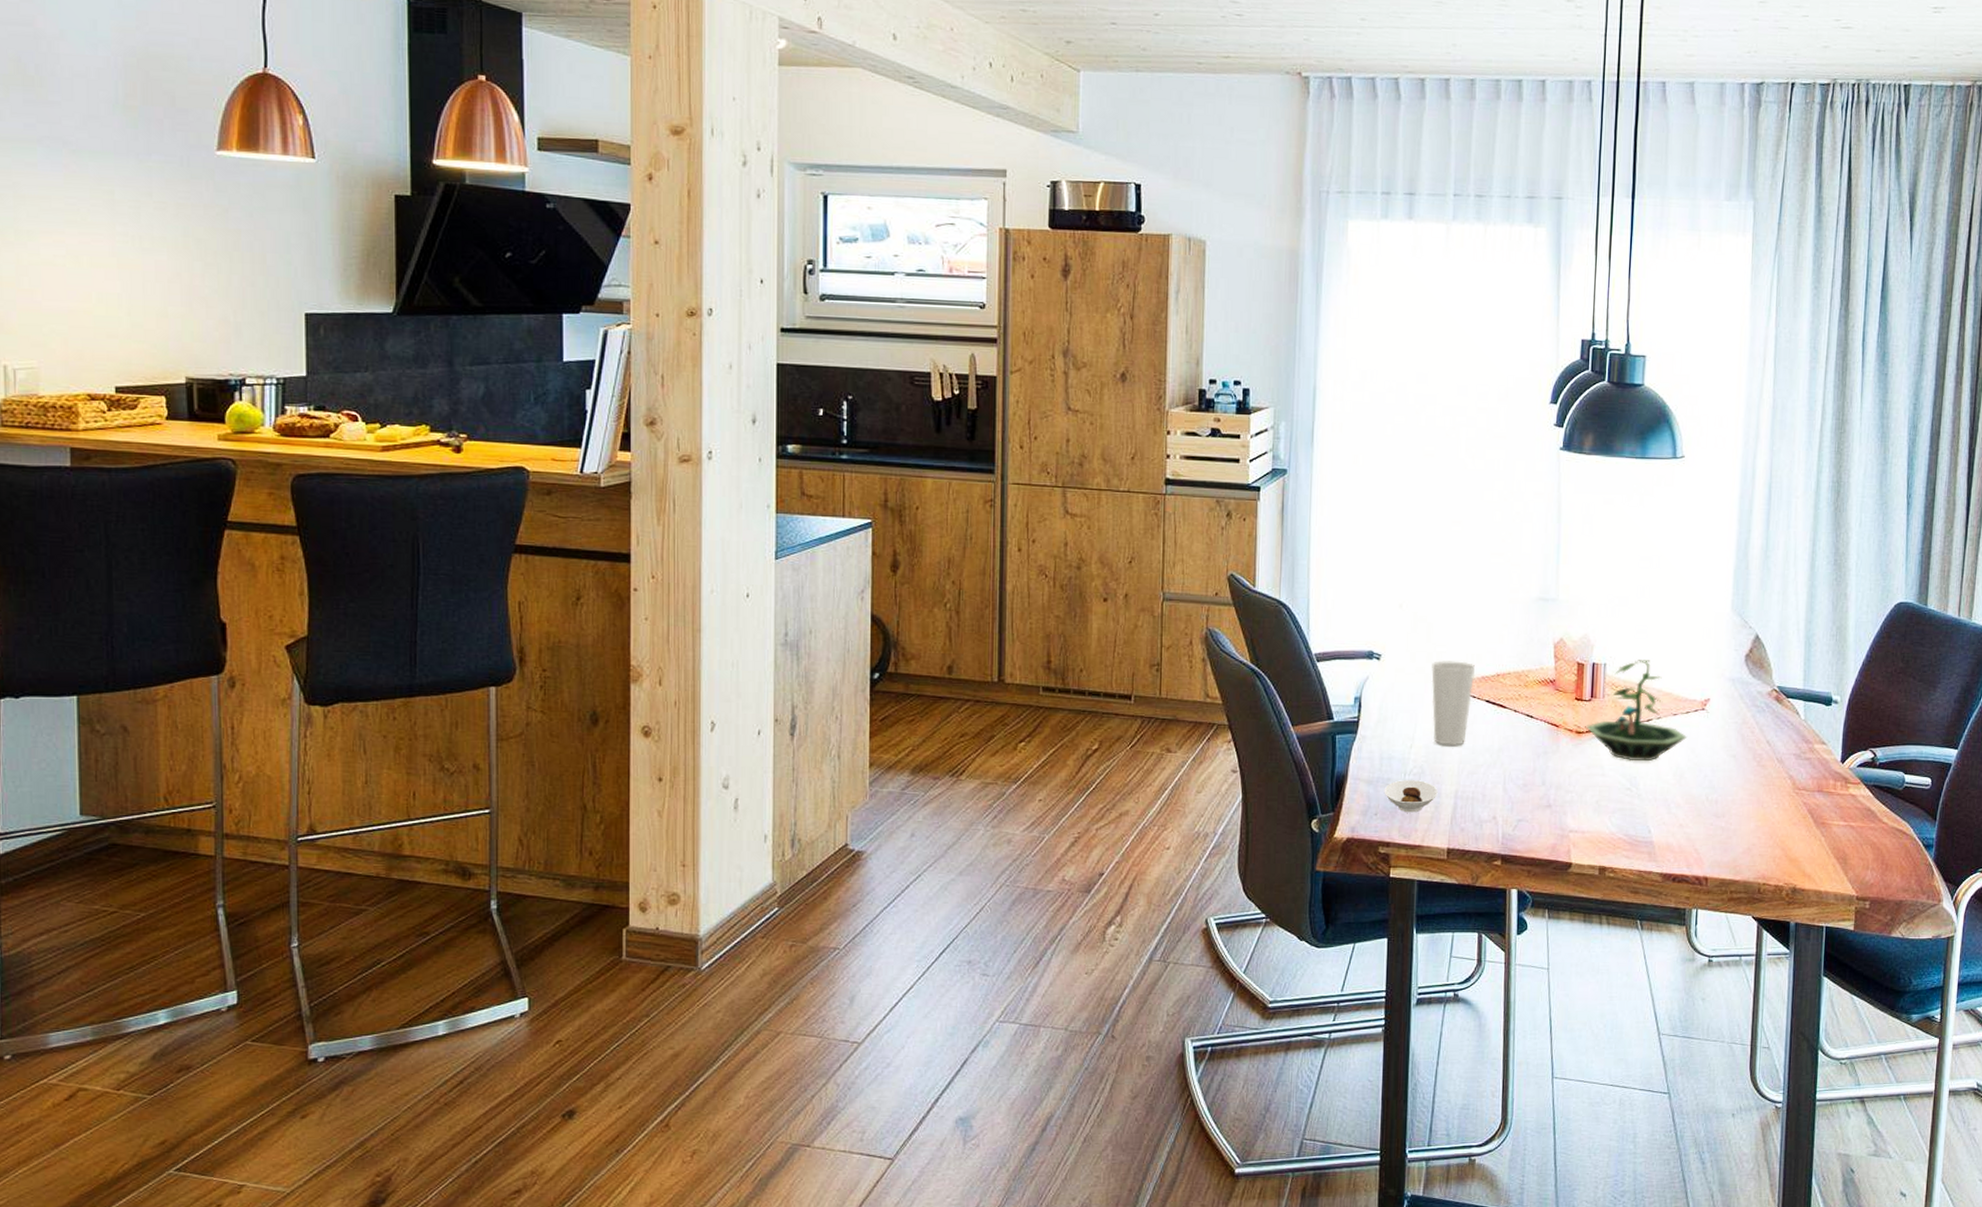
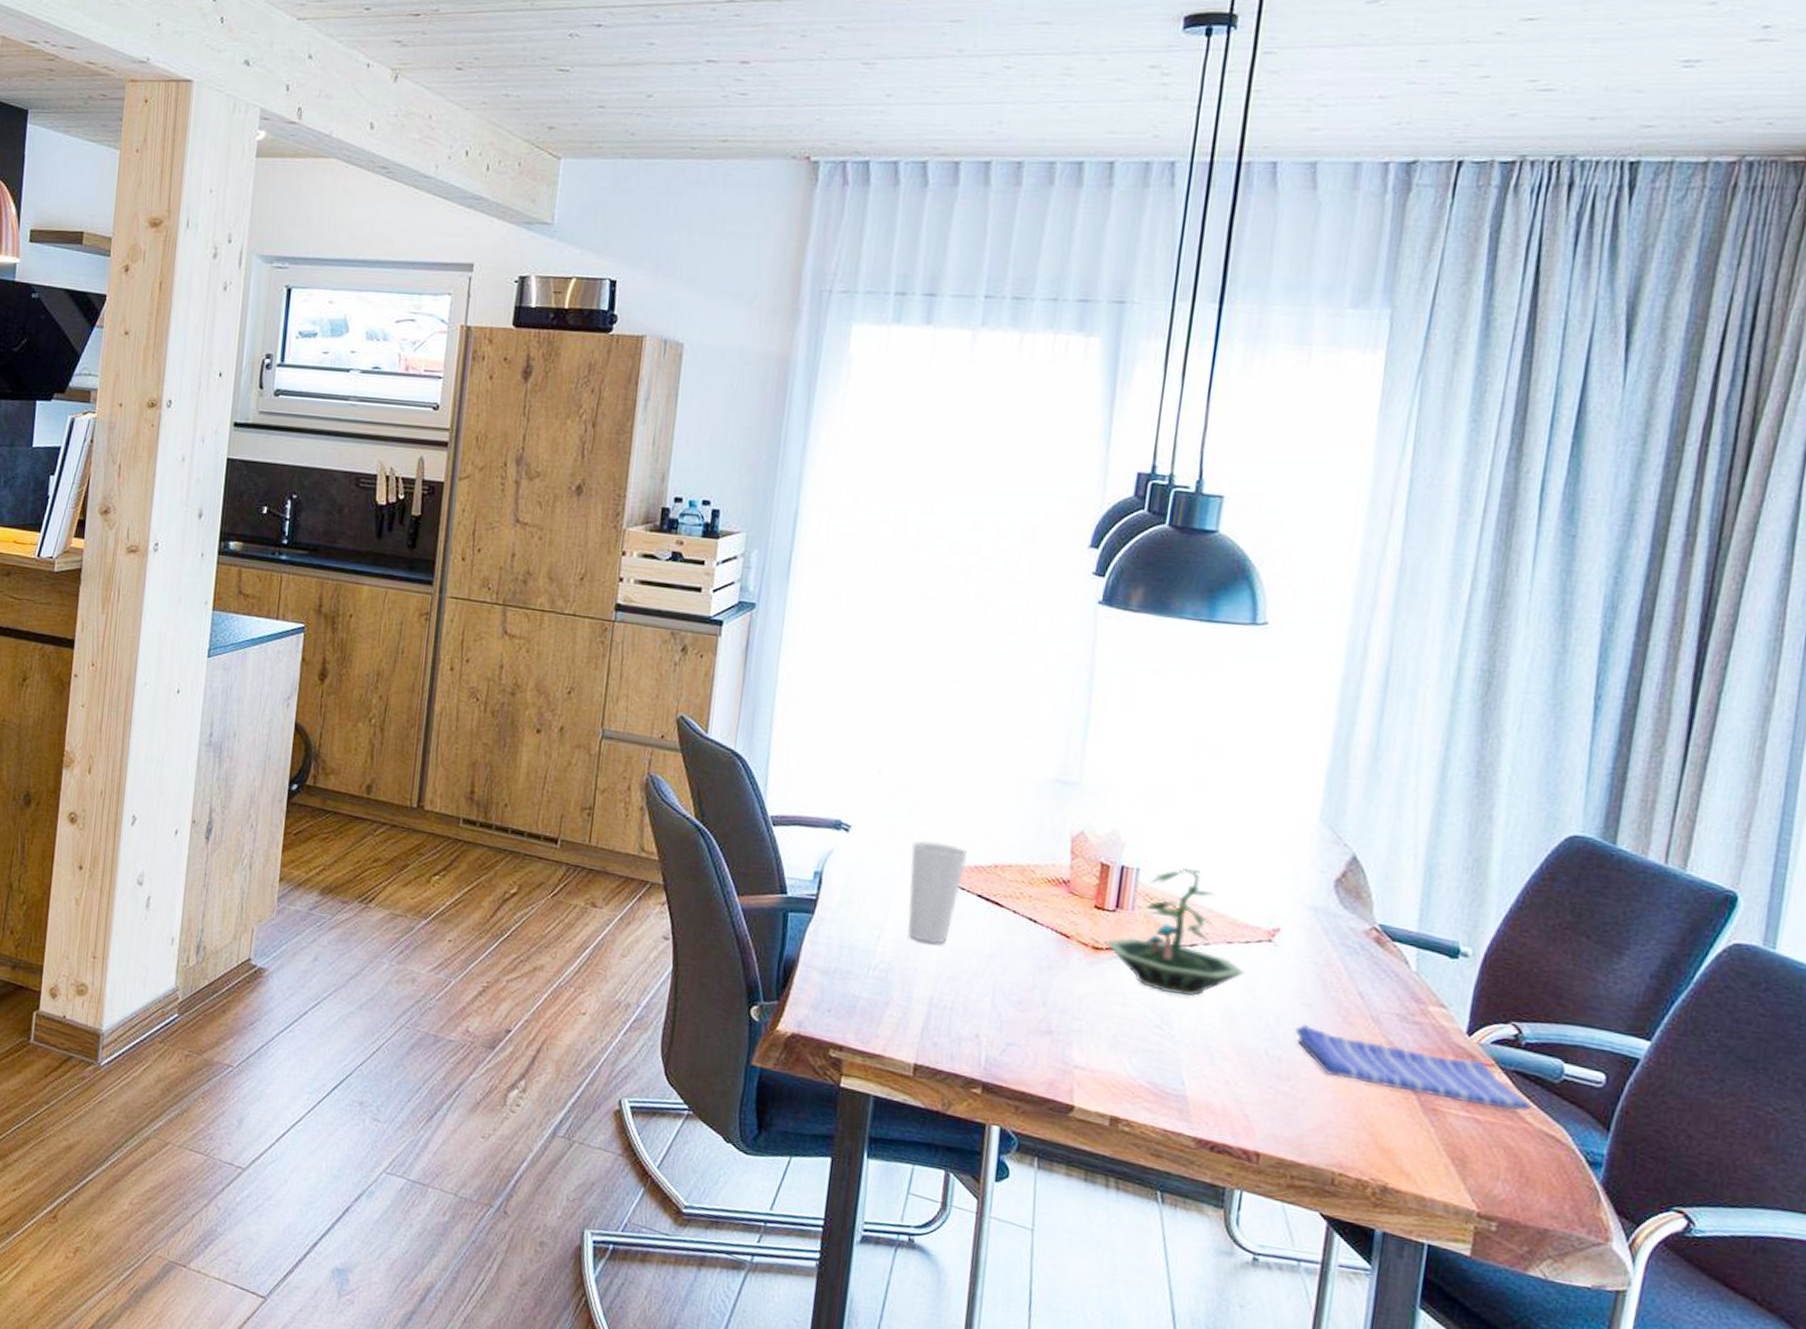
saucer: present [1384,779,1438,813] -> none [841,975,908,1016]
dish towel: none [1725,771,1886,815] -> present [1294,1024,1531,1112]

